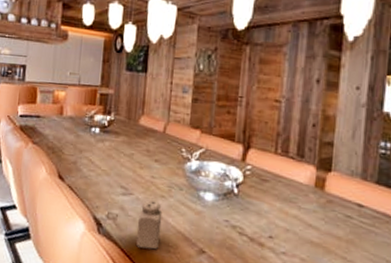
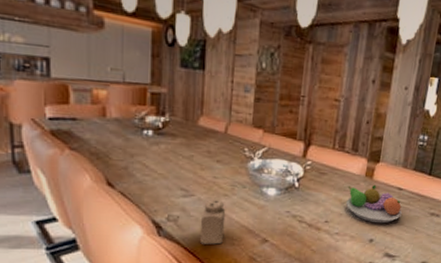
fruit bowl: none [292,196,365,248] -> present [345,184,402,224]

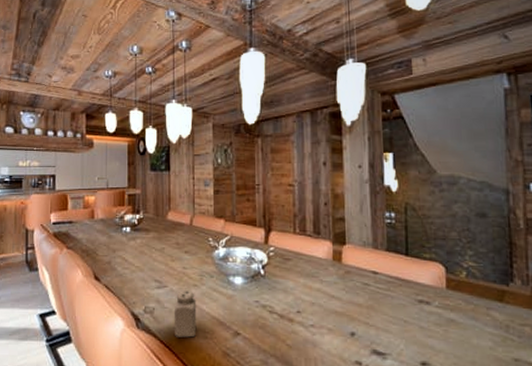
fruit bowl: present [345,184,402,224] -> none [316,269,383,314]

